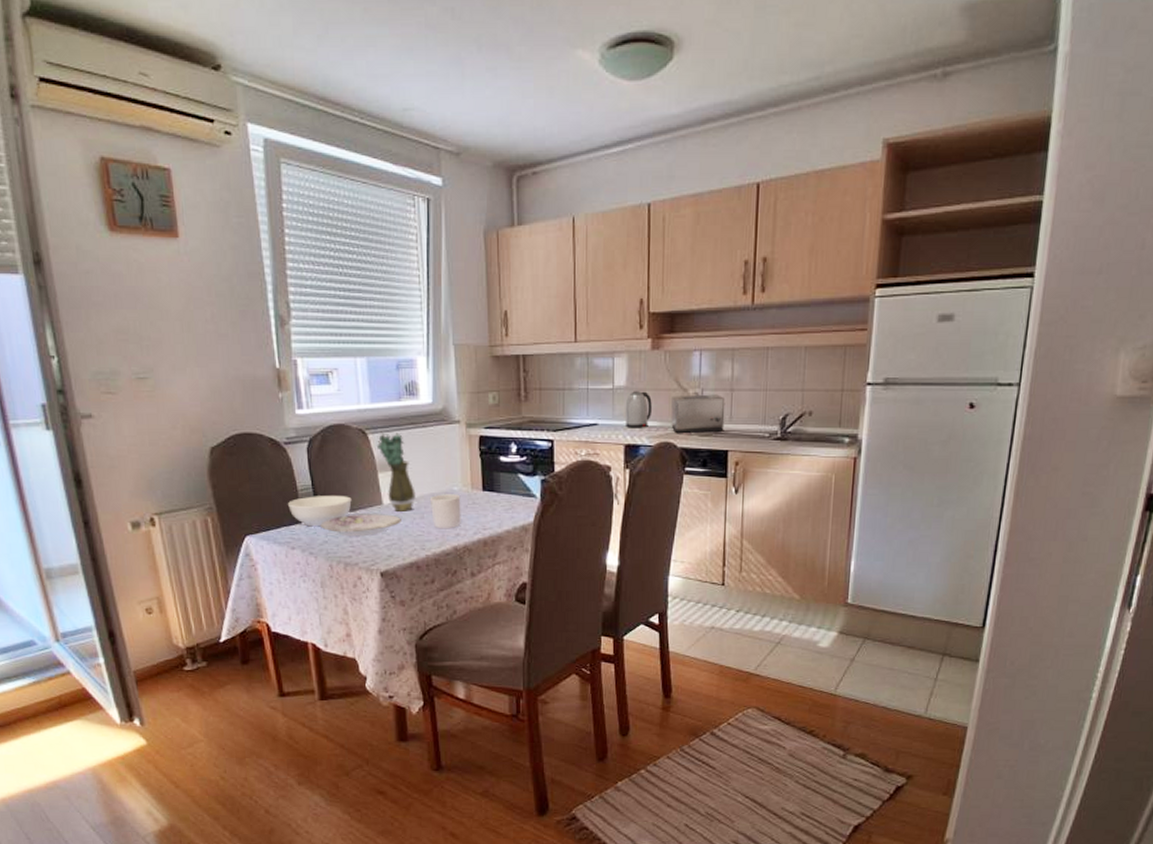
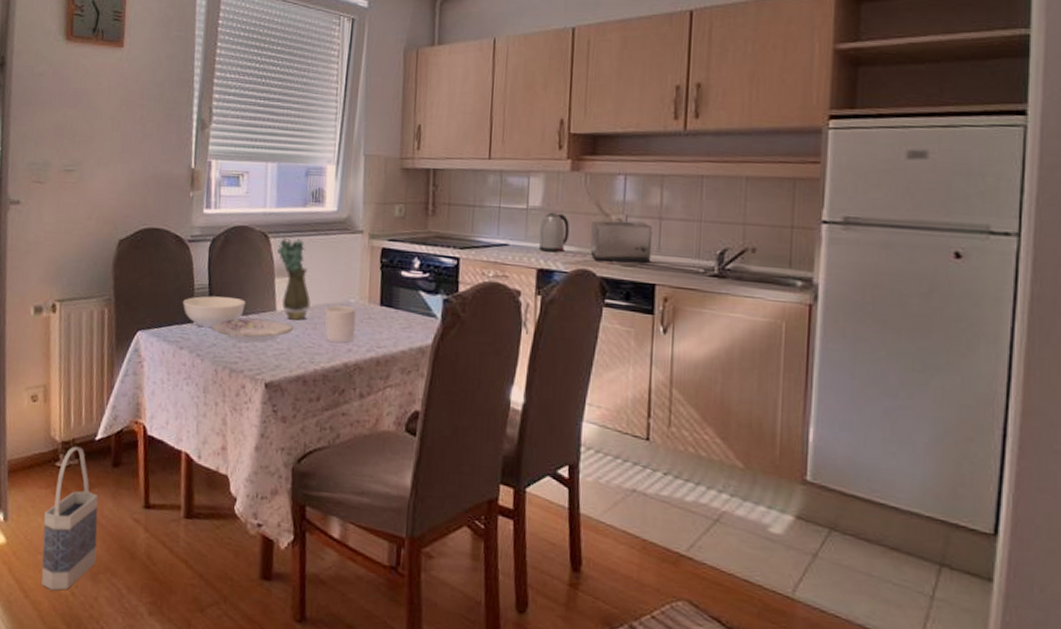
bag: none [181,650,240,778] -> present [41,446,98,591]

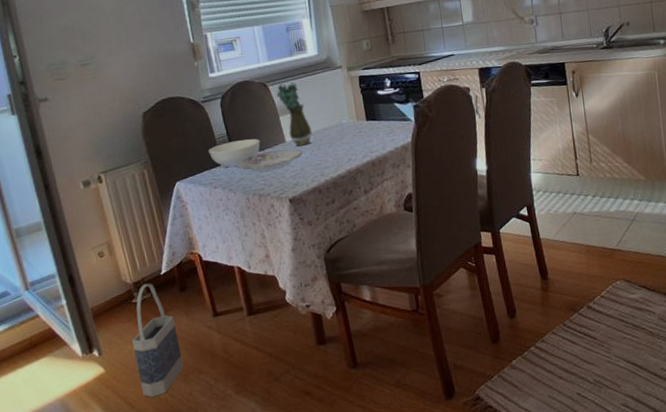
mug: present [324,305,357,344] -> none [323,126,352,157]
kettle: present [538,213,569,253] -> none [474,23,497,55]
toaster: present [590,220,653,263] -> none [511,18,559,54]

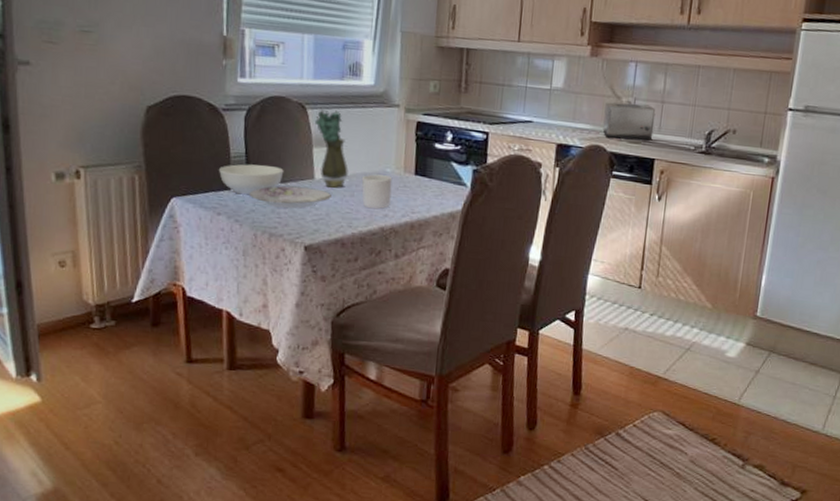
bag: present [132,283,184,397] -> none [81,308,140,441]
mug: none [323,126,352,157] -> present [361,174,393,210]
toaster: none [511,18,559,54] -> present [602,102,656,140]

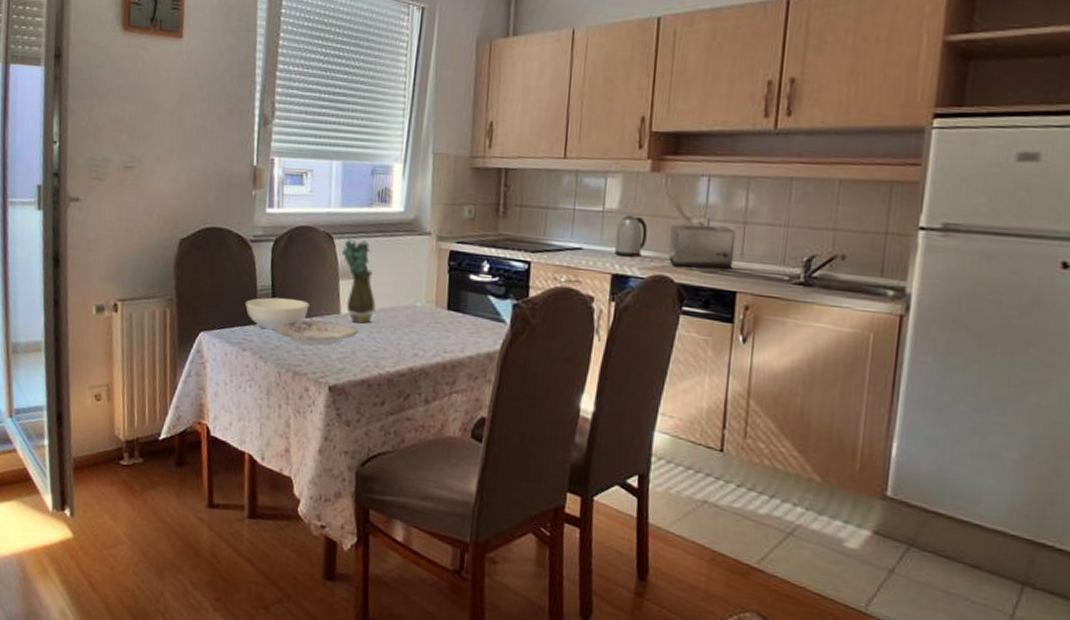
mug: present [361,174,393,210] -> none [389,308,423,348]
kettle: none [559,93,587,130] -> present [614,215,648,258]

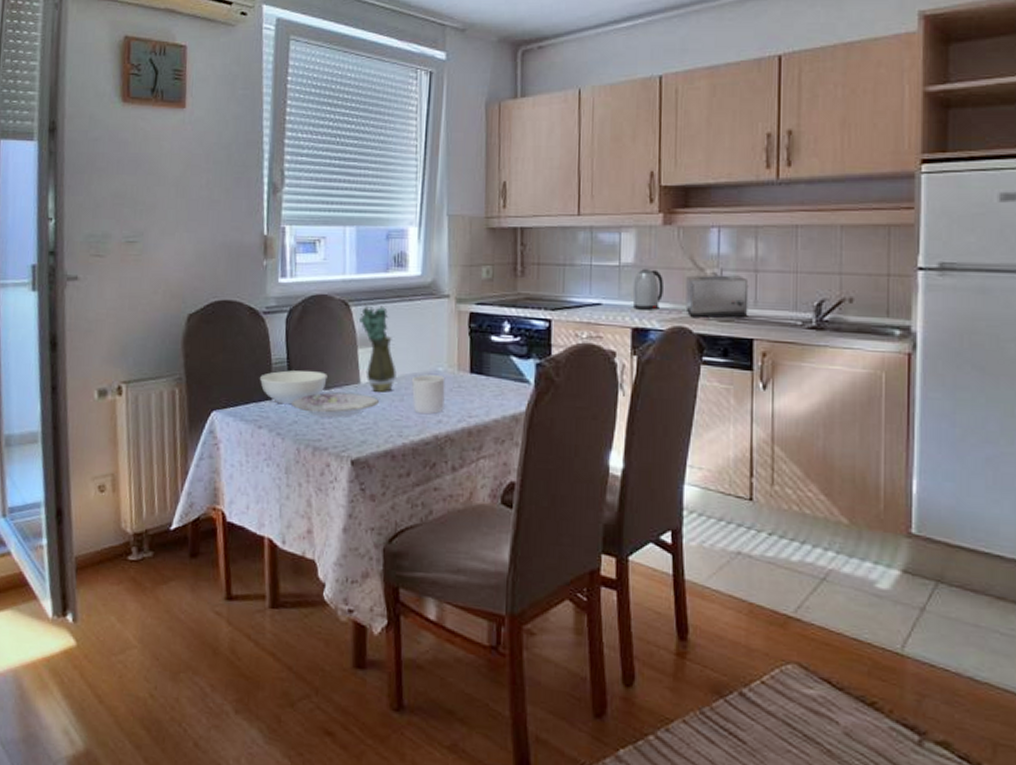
mug: none [389,308,423,348] -> present [411,374,446,415]

